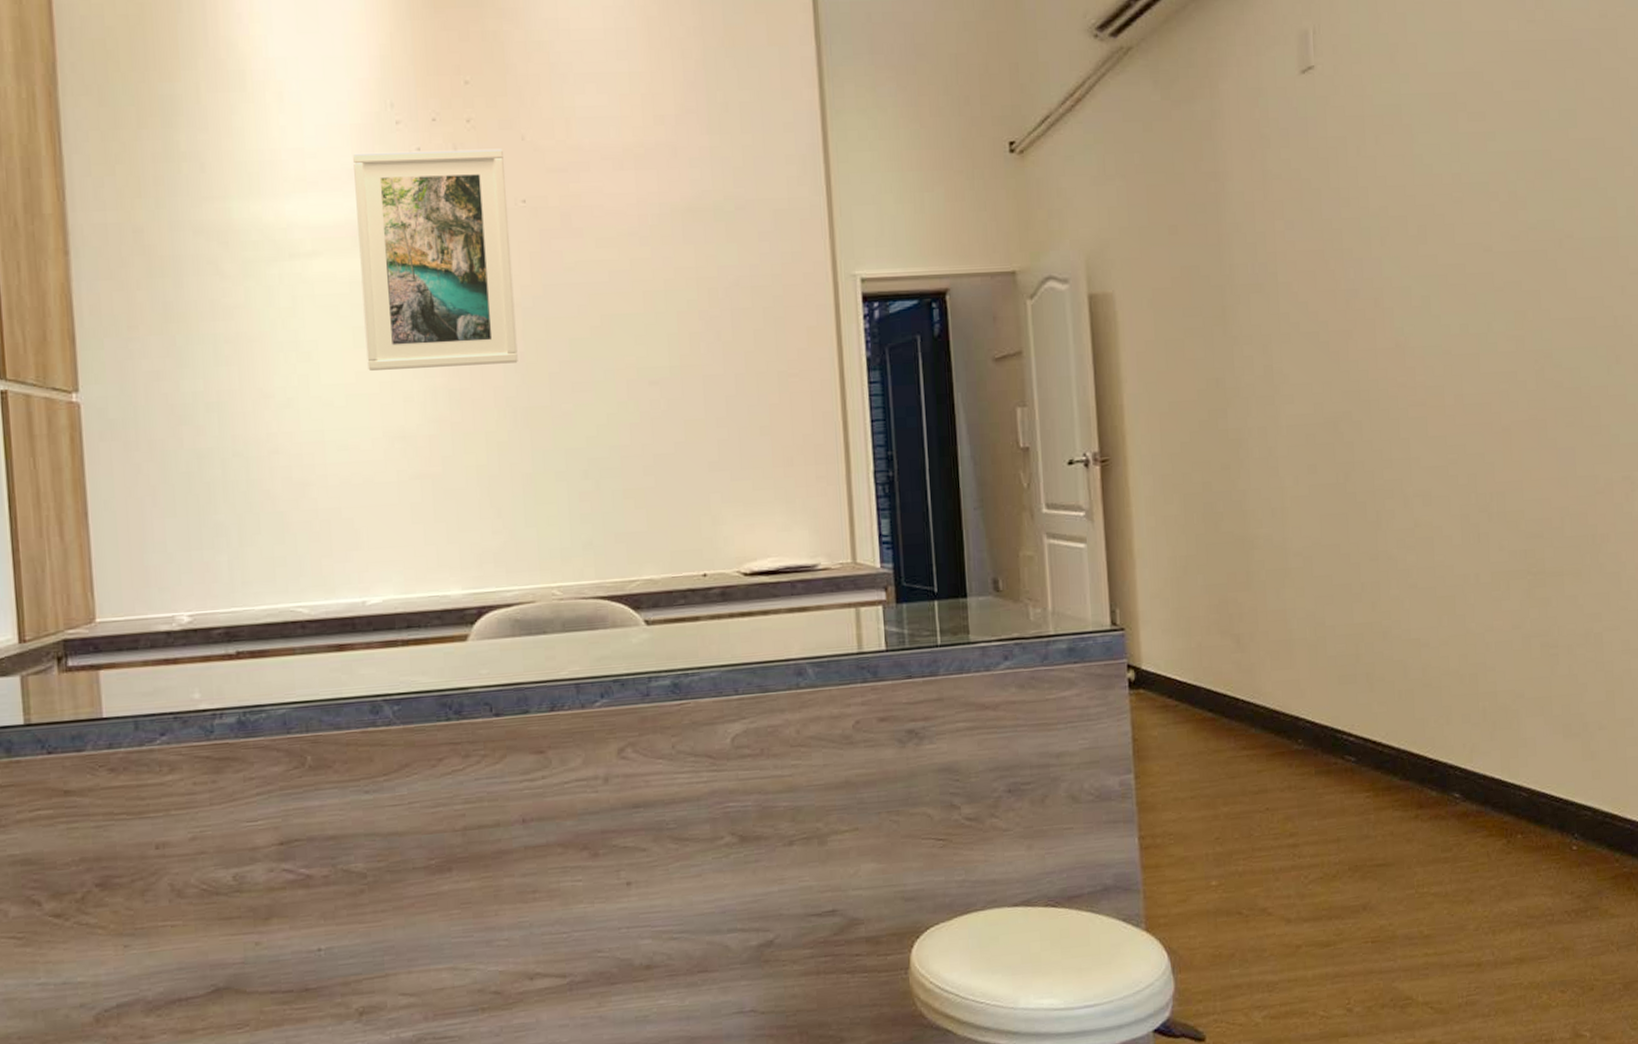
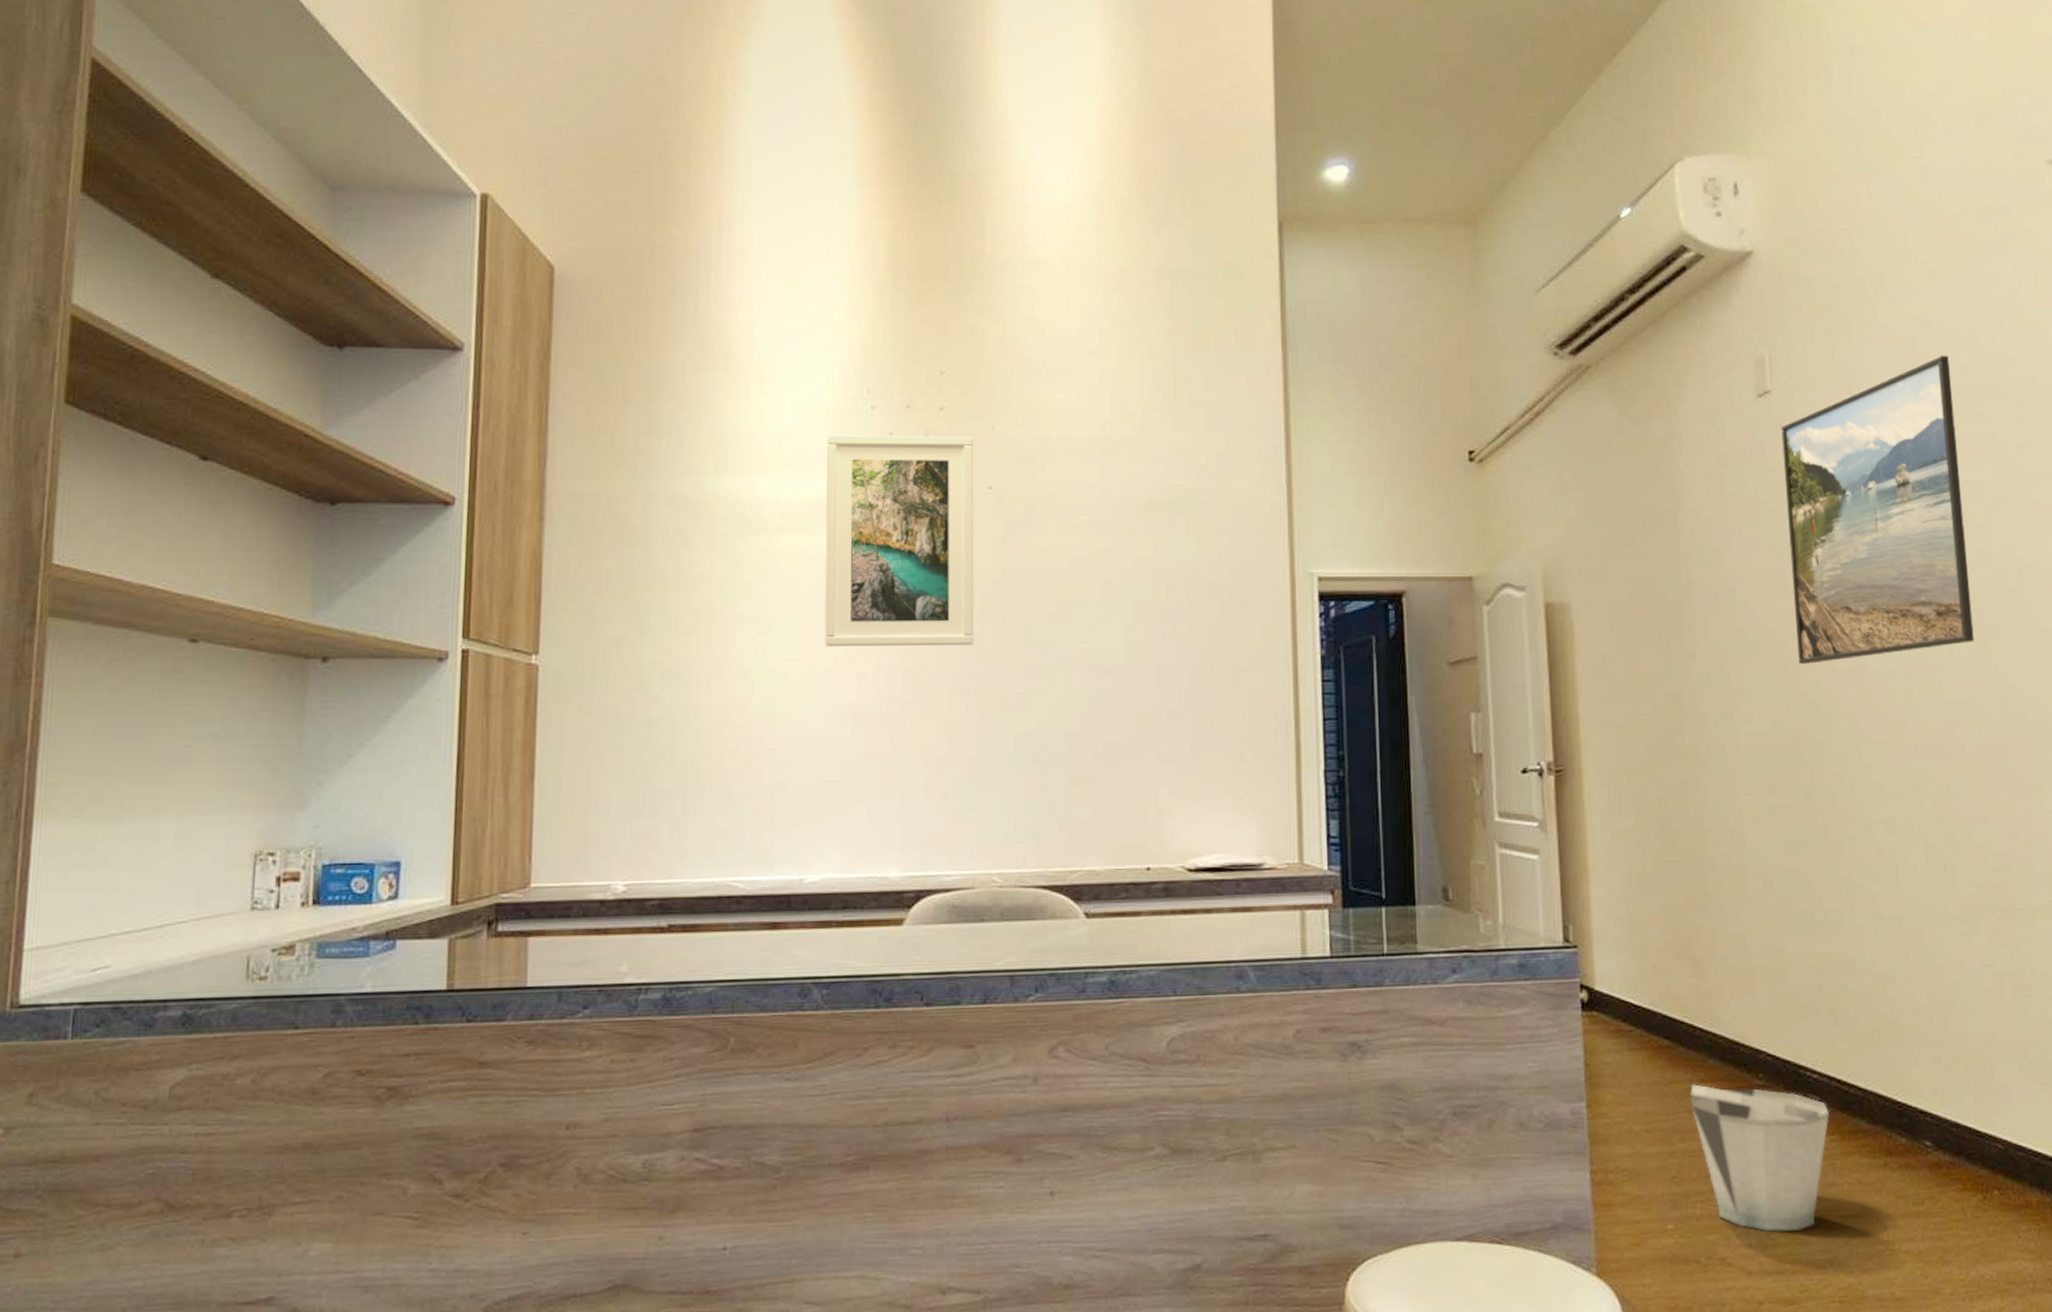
bucket: none [1233,752,1364,883] -> present [1690,1084,1829,1232]
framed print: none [1324,22,1513,345] -> present [1781,356,1974,665]

